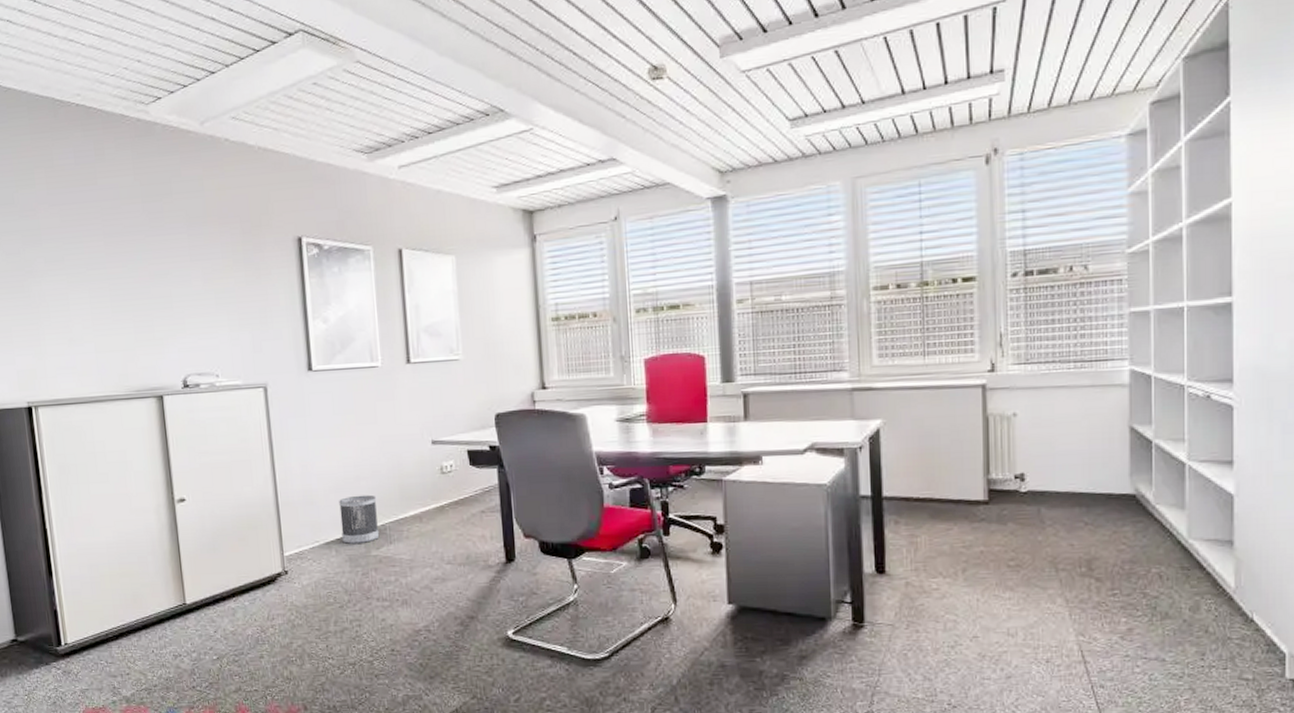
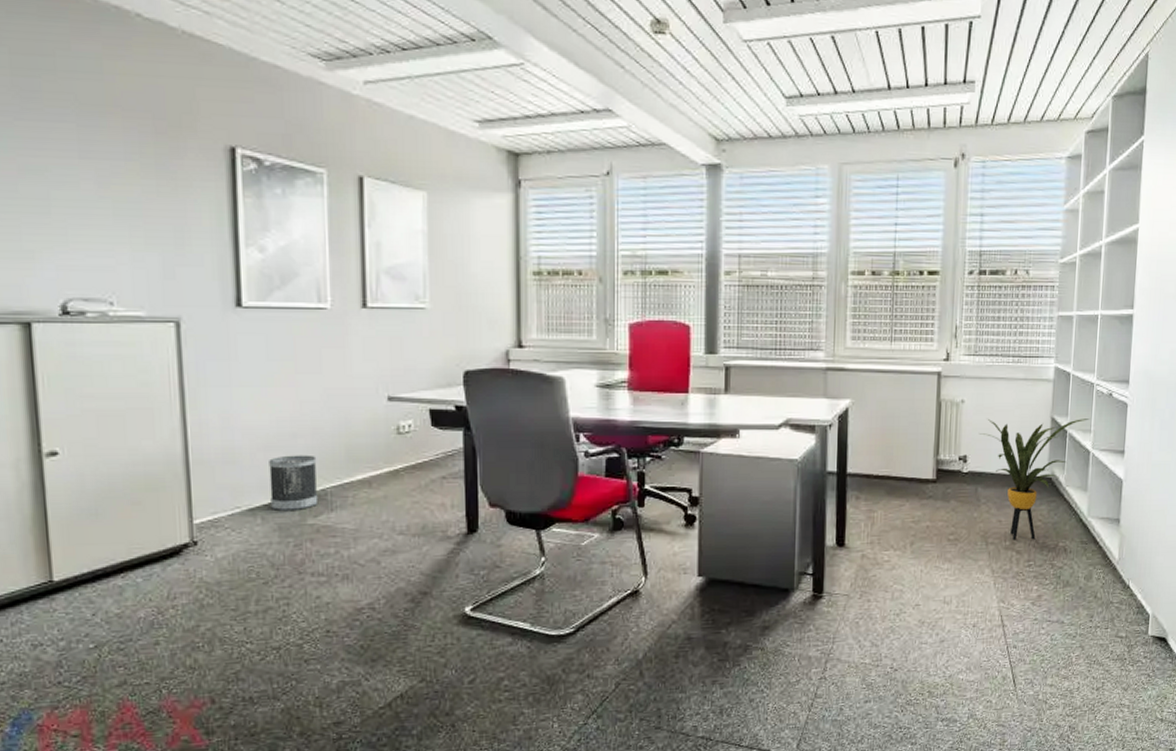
house plant: none [1038,426,1181,566] -> present [980,419,1089,540]

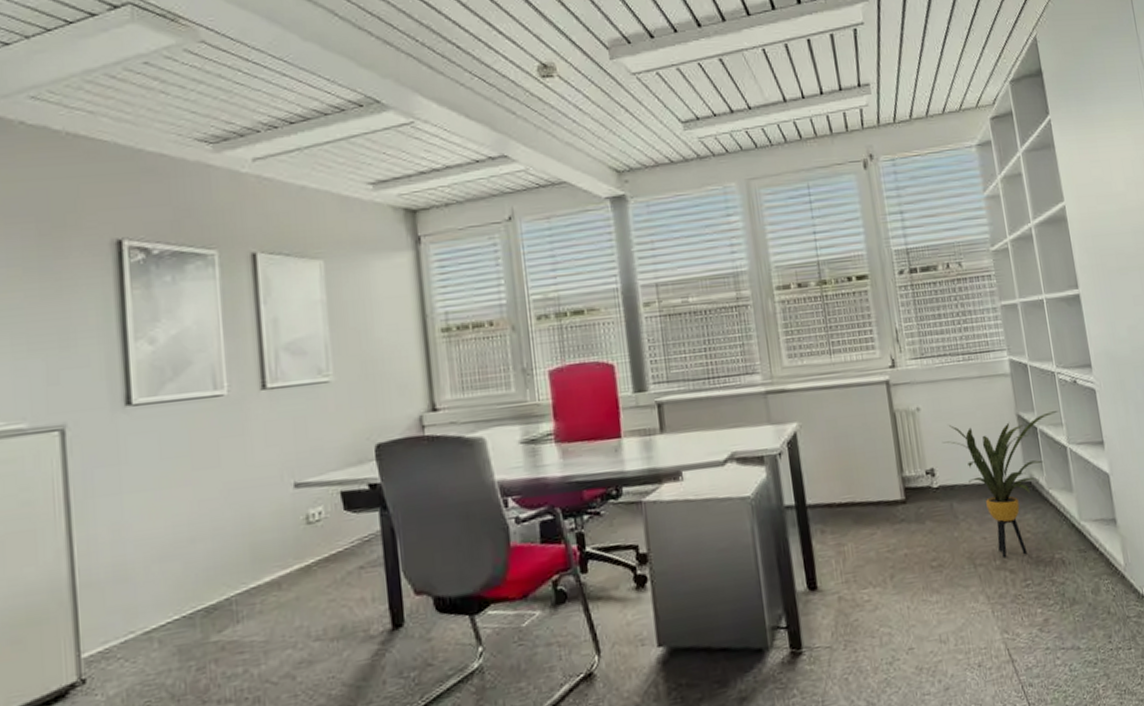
wastebasket: present [269,455,319,512] -> none [165,560,223,631]

